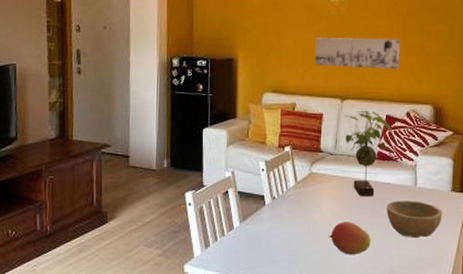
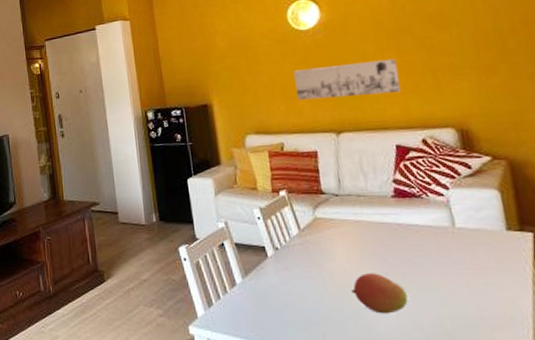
plant: present [344,110,393,196] -> none [343,142,409,242]
bowl: present [386,200,443,239] -> none [419,244,502,292]

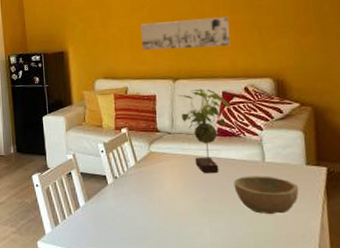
plant: none [343,142,409,242] -> present [178,88,231,173]
fruit: present [351,273,408,314] -> none [175,199,221,232]
bowl: none [419,244,502,292] -> present [234,176,299,215]

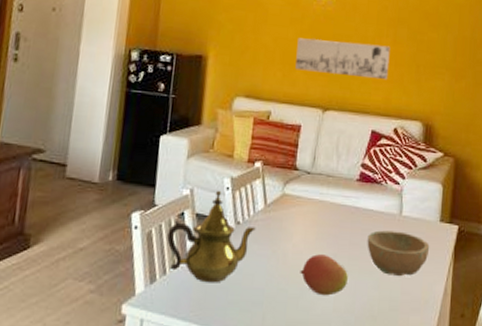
teapot: none [61,153,131,224] -> present [167,190,256,283]
fruit: none [175,199,221,232] -> present [300,254,348,296]
plant: present [178,88,231,173] -> none [325,123,378,224]

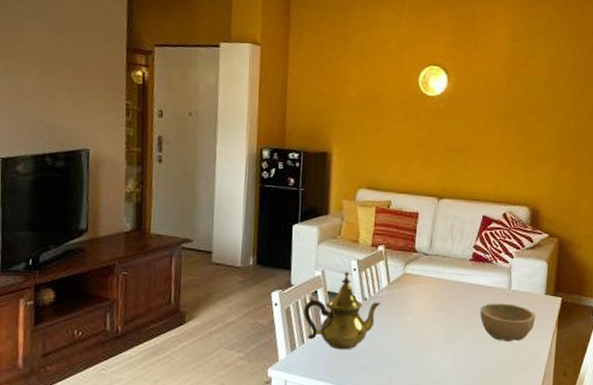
wall art: present [295,37,390,80] -> none [412,133,499,170]
fruit: present [300,254,348,296] -> none [421,324,463,359]

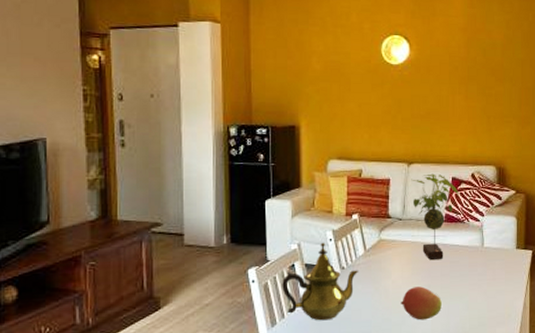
fruit: none [421,324,463,359] -> present [400,286,442,321]
plant: none [440,210,489,298] -> present [411,173,459,260]
bowl: present [480,303,536,342] -> none [456,260,509,298]

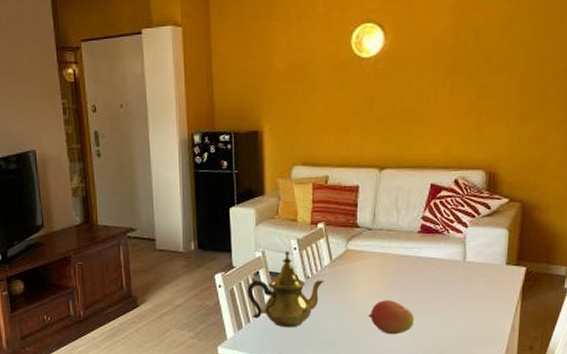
plant: present [411,173,459,260] -> none [383,179,438,273]

